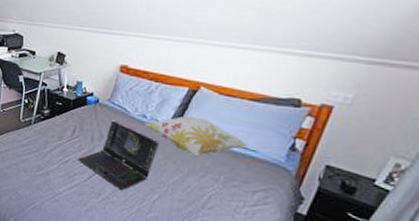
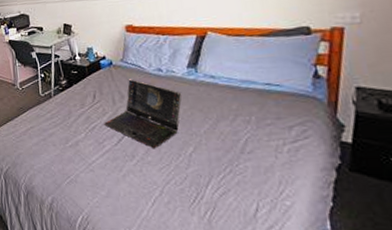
decorative pillow: present [145,116,250,155] -> none [162,61,272,100]

